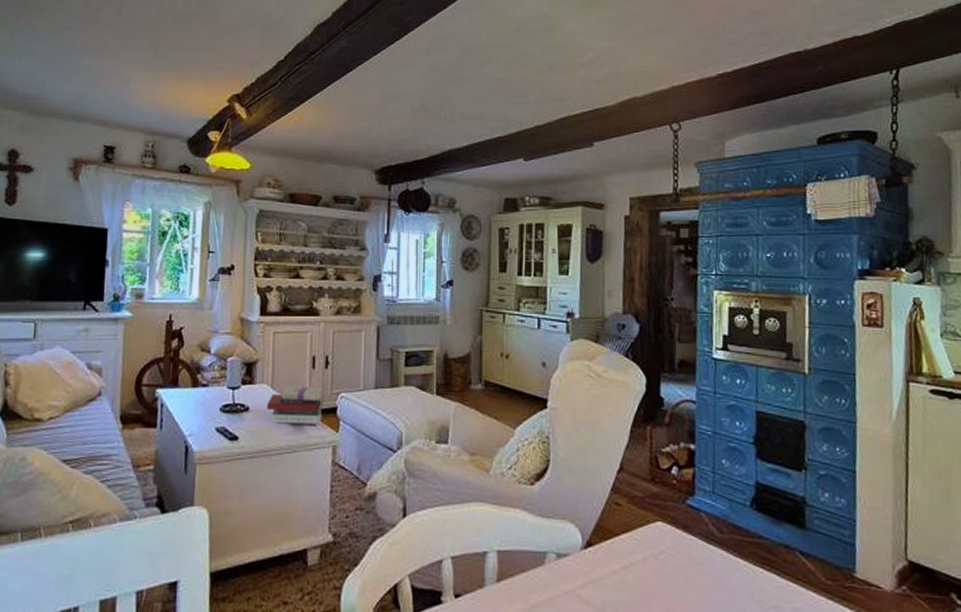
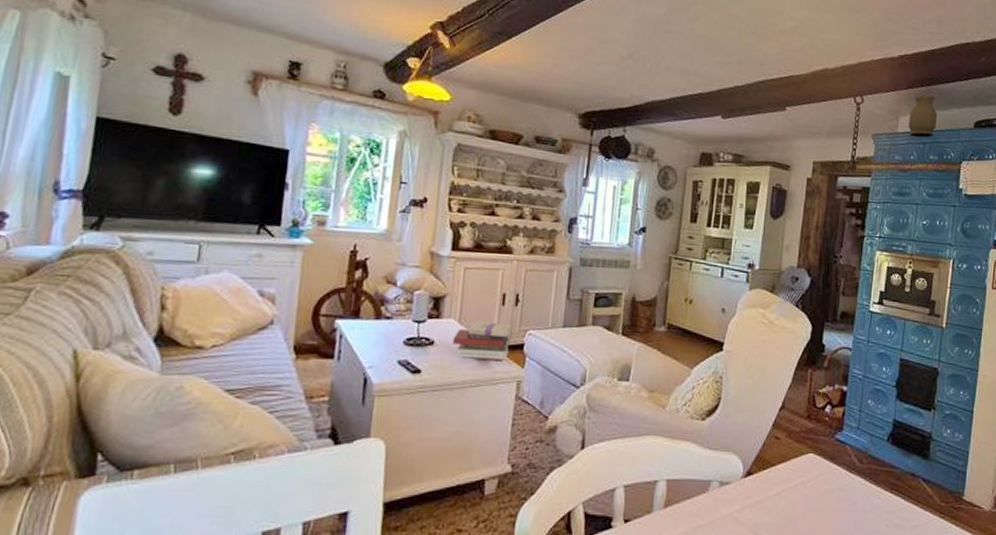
decorative jar: none [736,113,771,162] -> present [908,94,938,138]

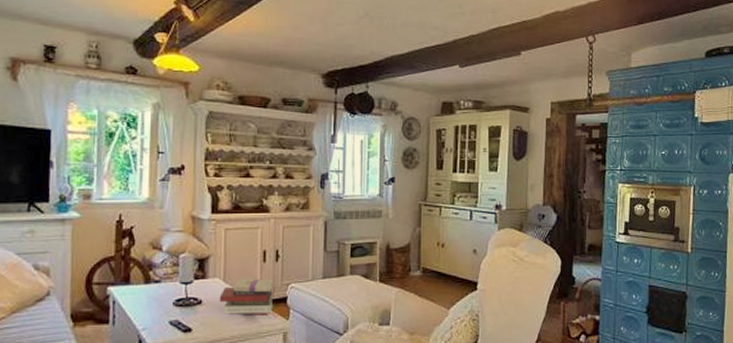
decorative jar: present [908,94,938,138] -> none [641,28,669,71]

